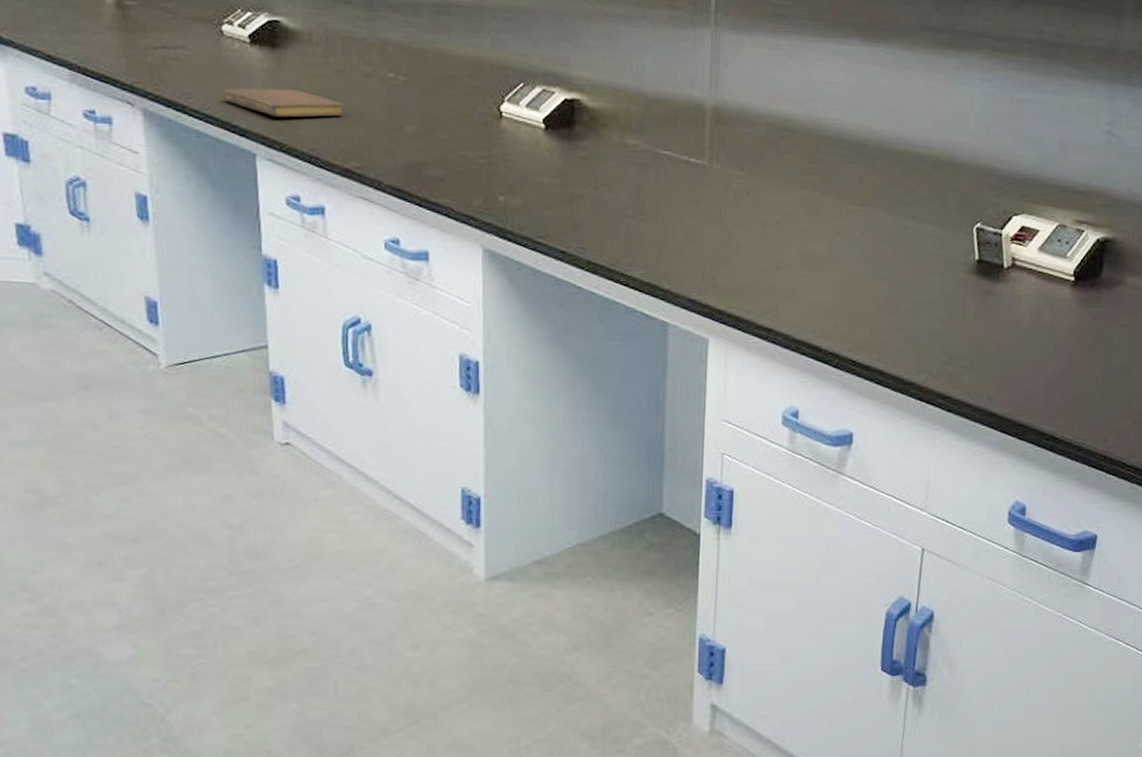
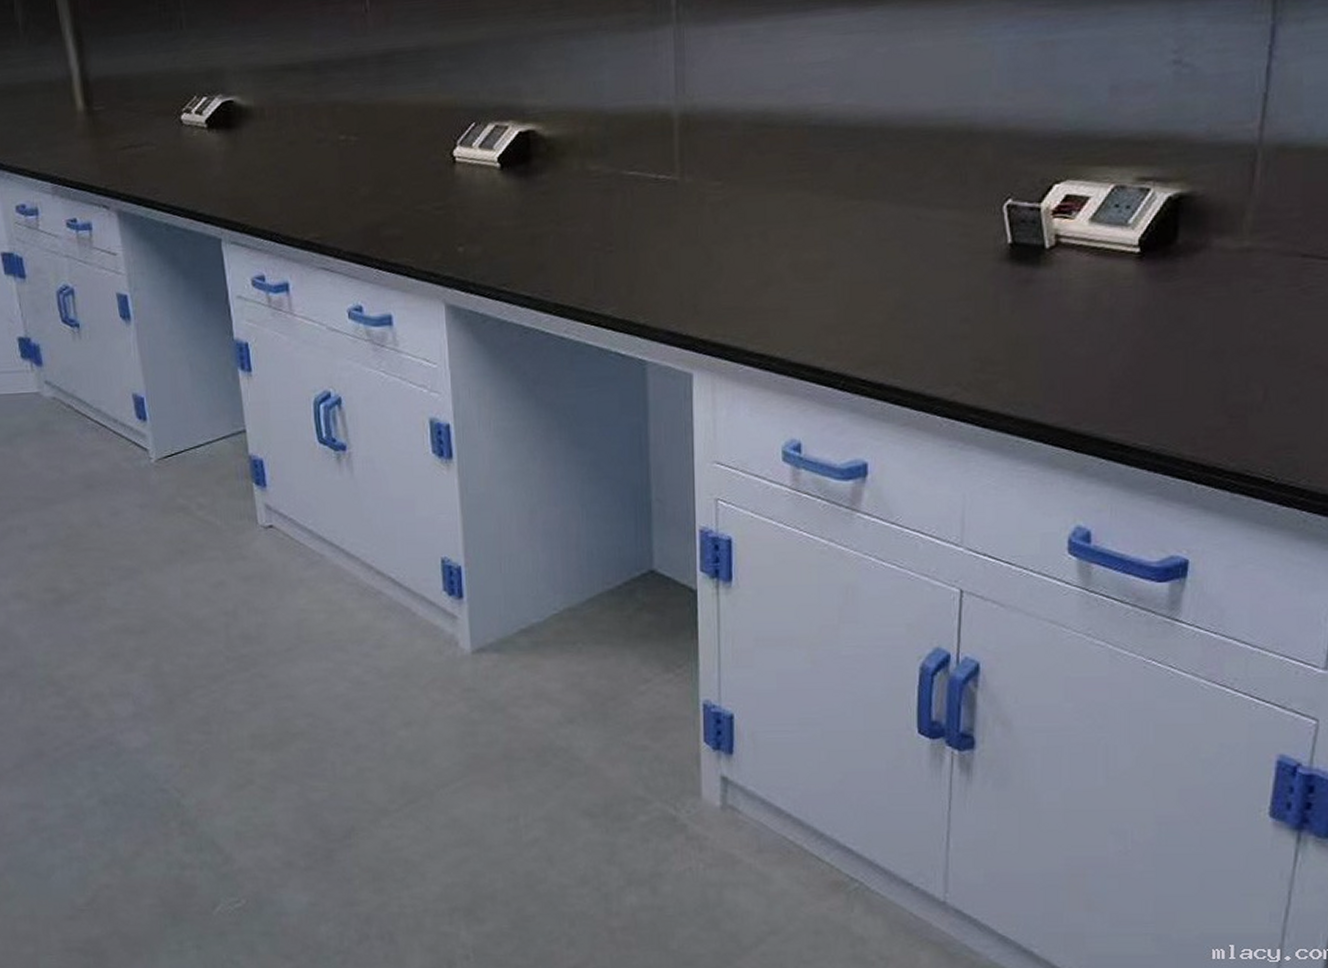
notebook: present [223,88,344,118] -> none [186,167,300,199]

